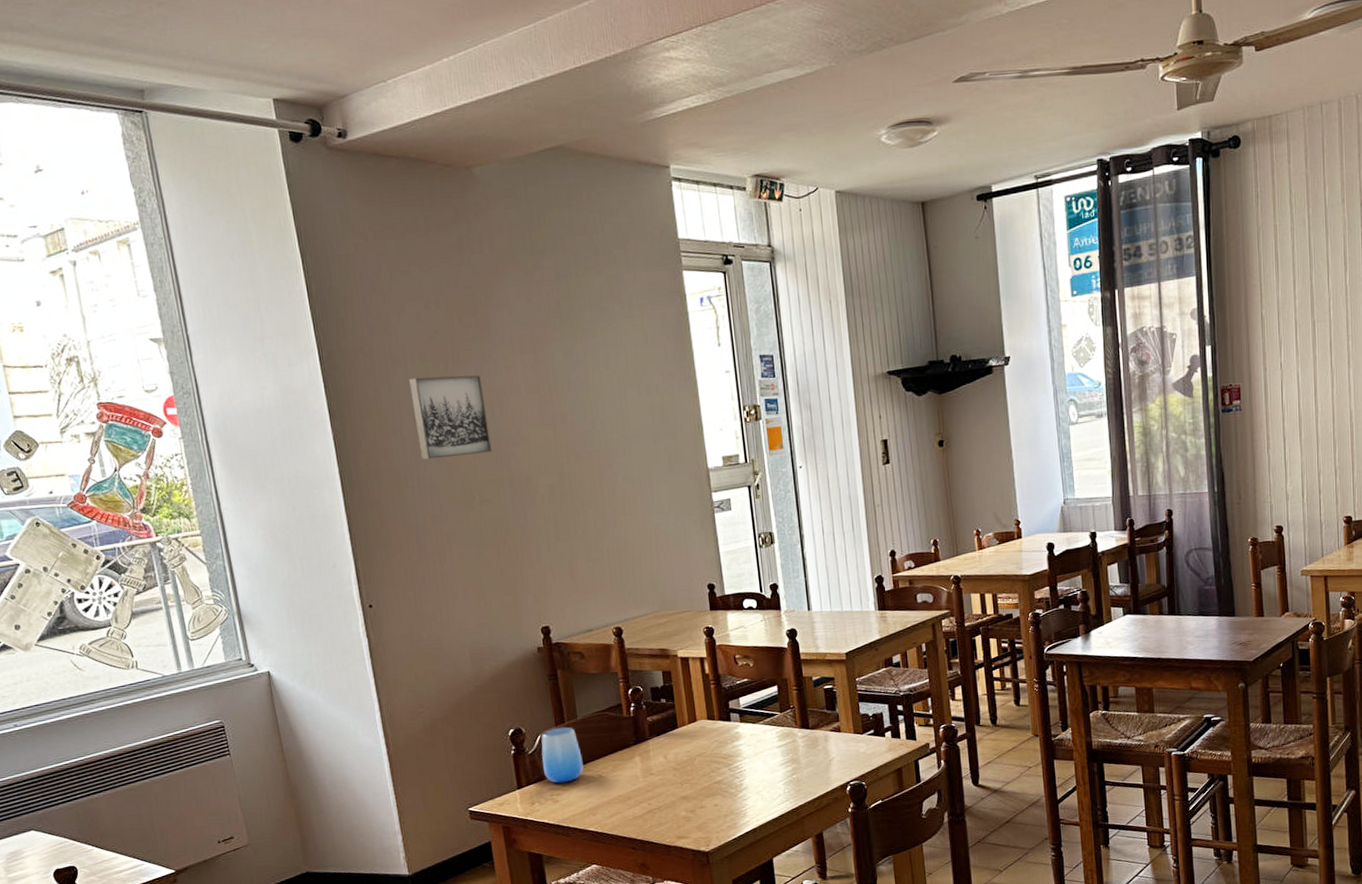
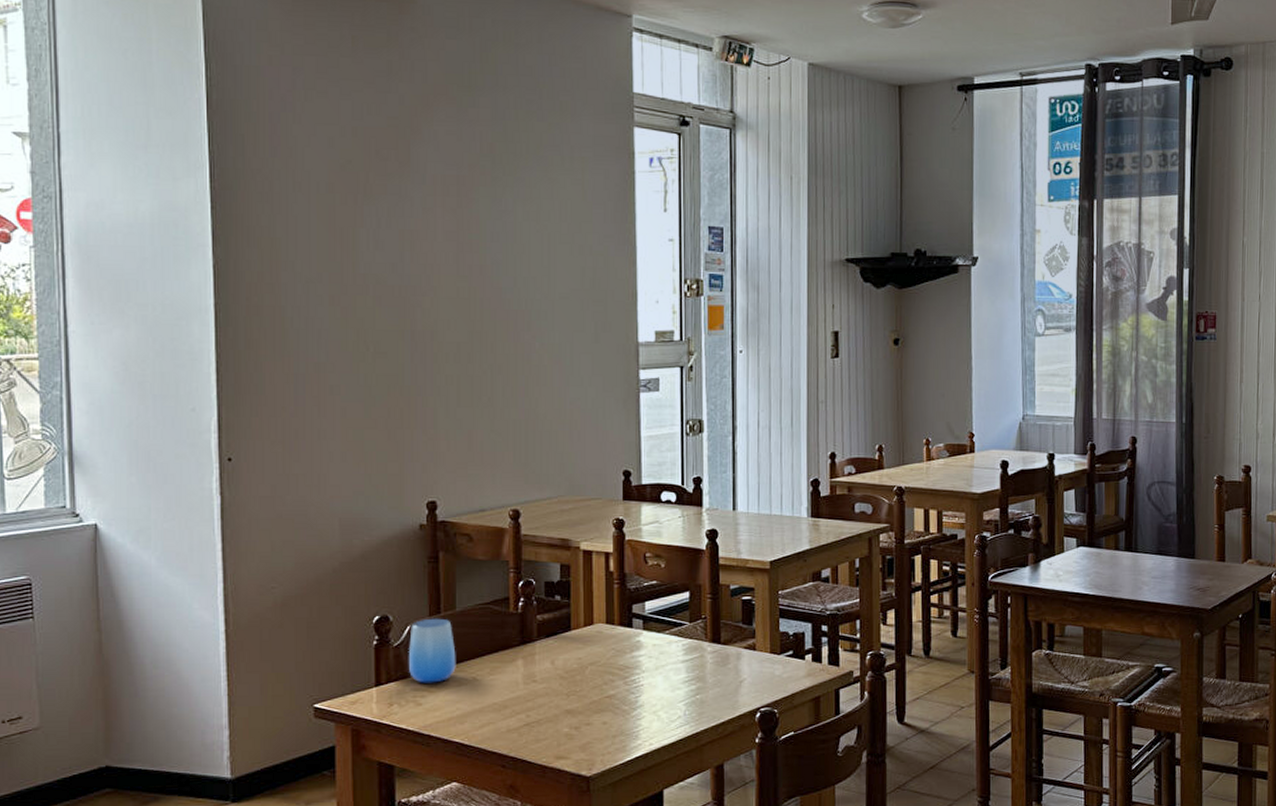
wall art: present [409,375,492,460] -> none [311,209,396,301]

